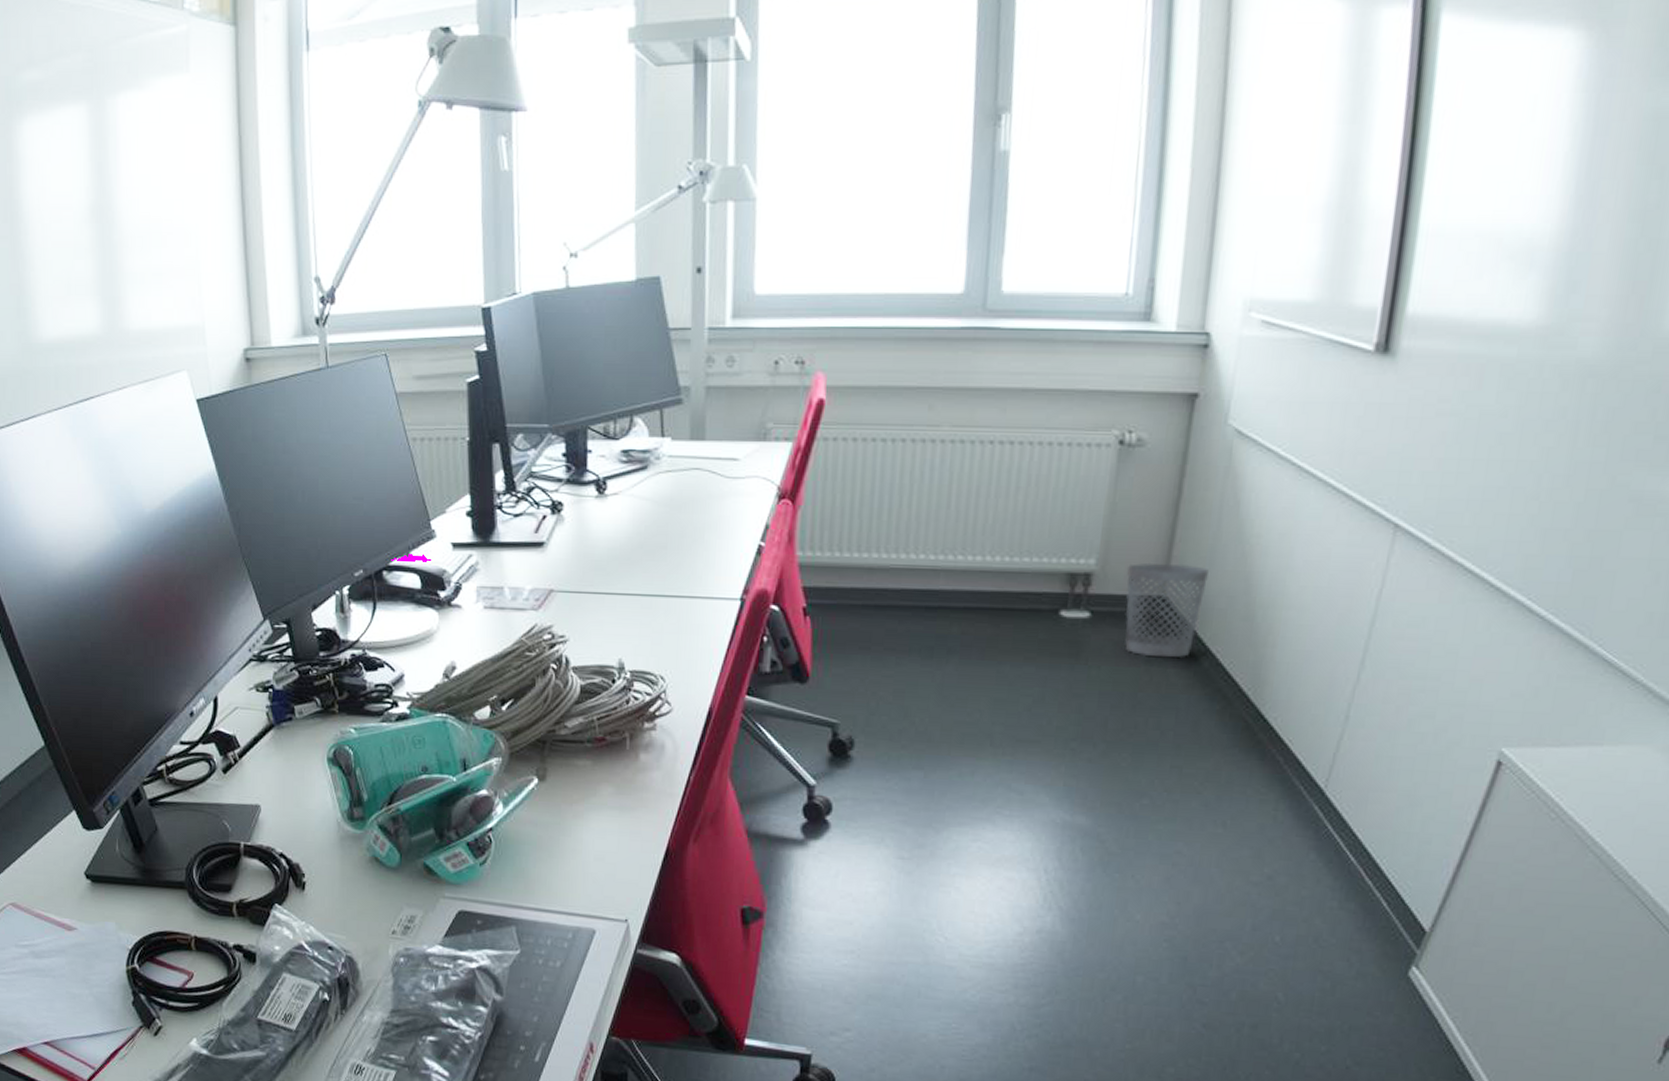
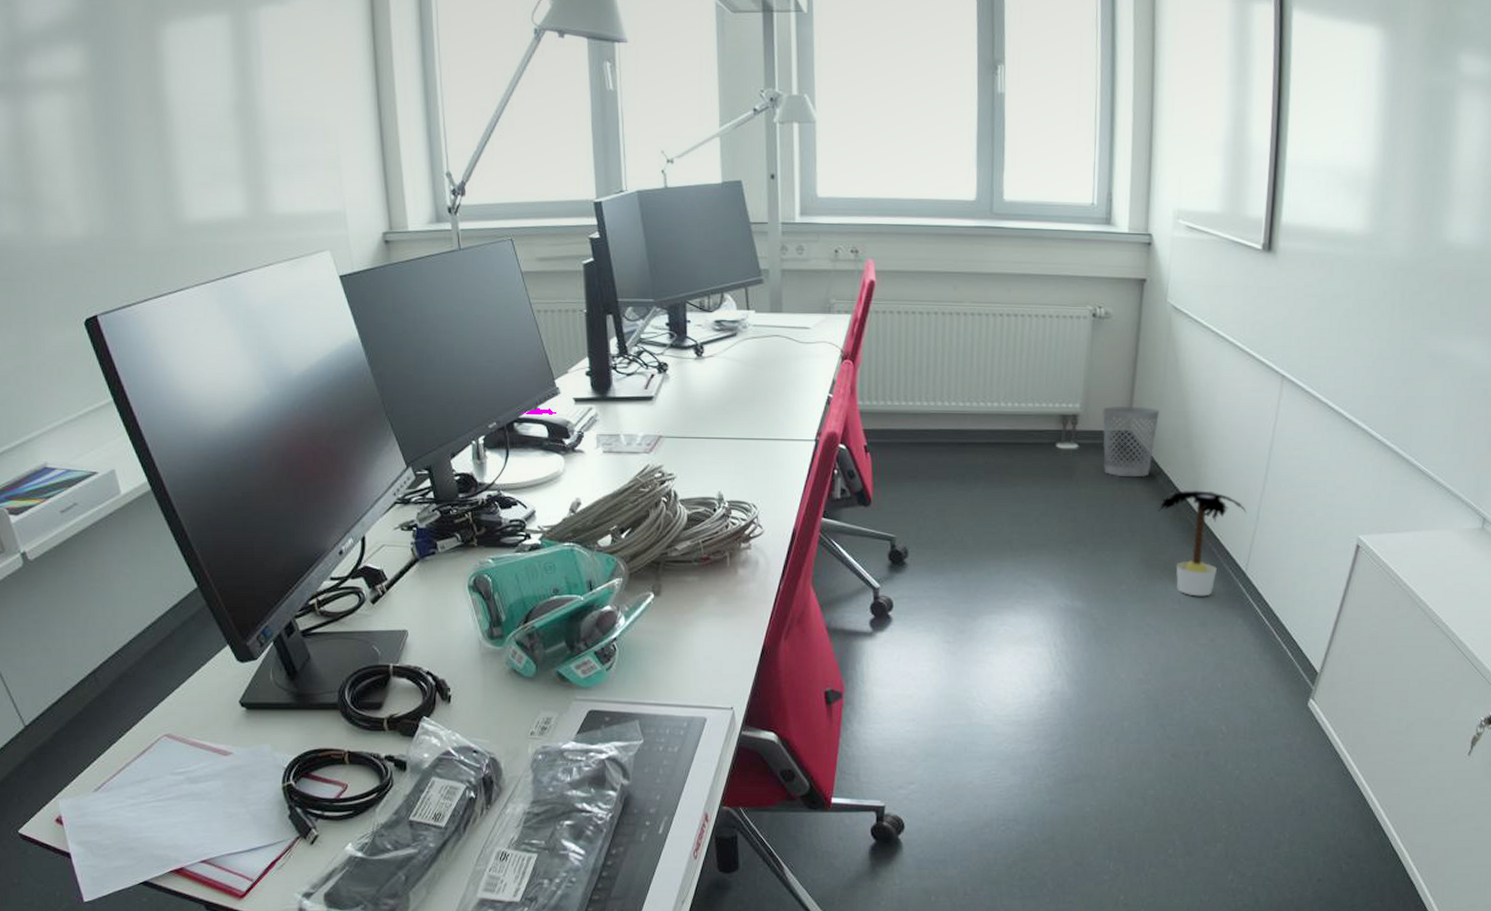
potted plant: none [1200,676,1331,820] -> present [1158,489,1247,596]

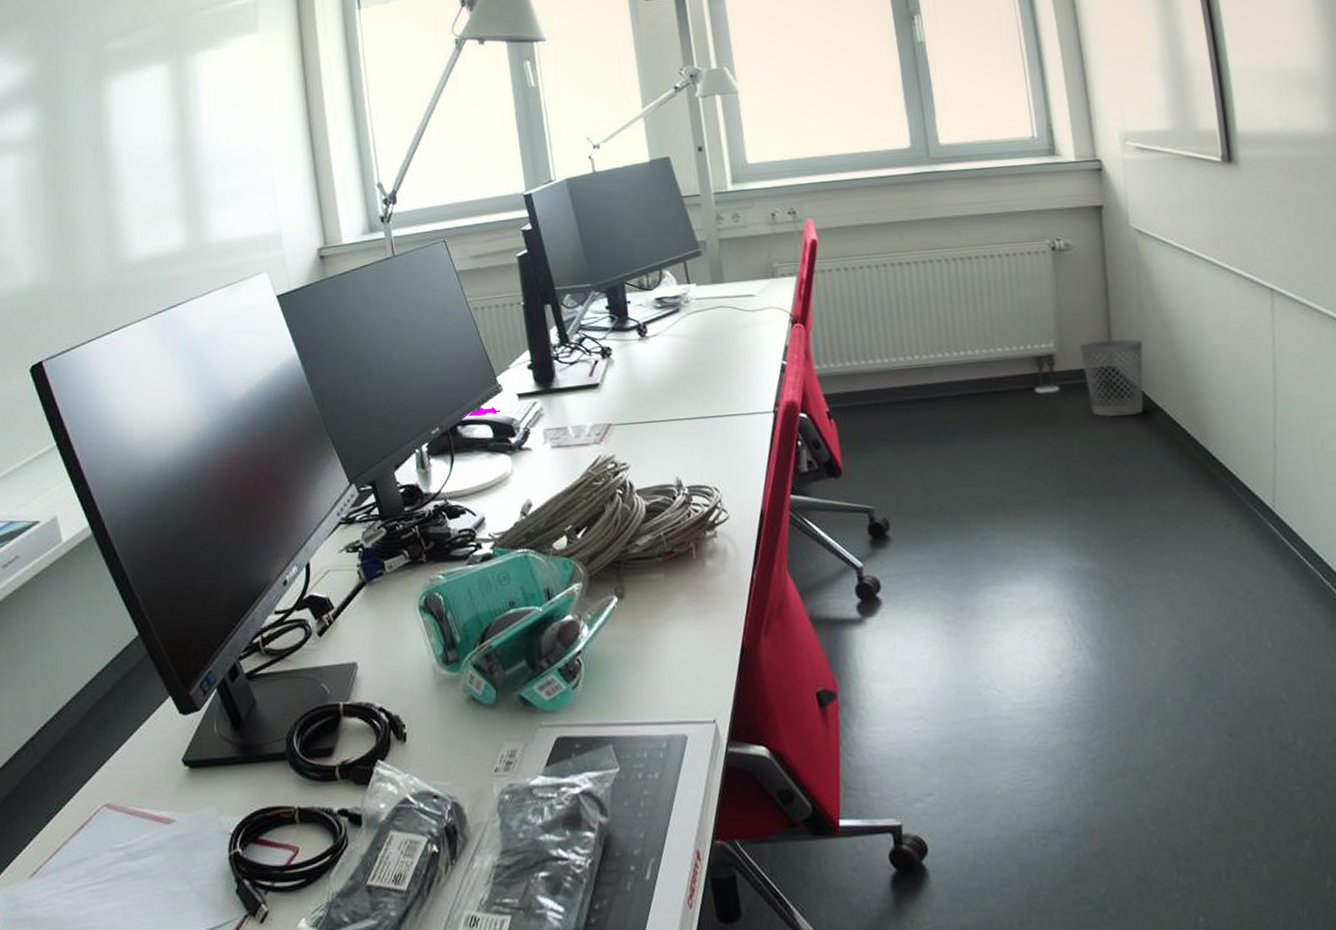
potted plant: present [1158,489,1247,596] -> none [1160,422,1261,544]

